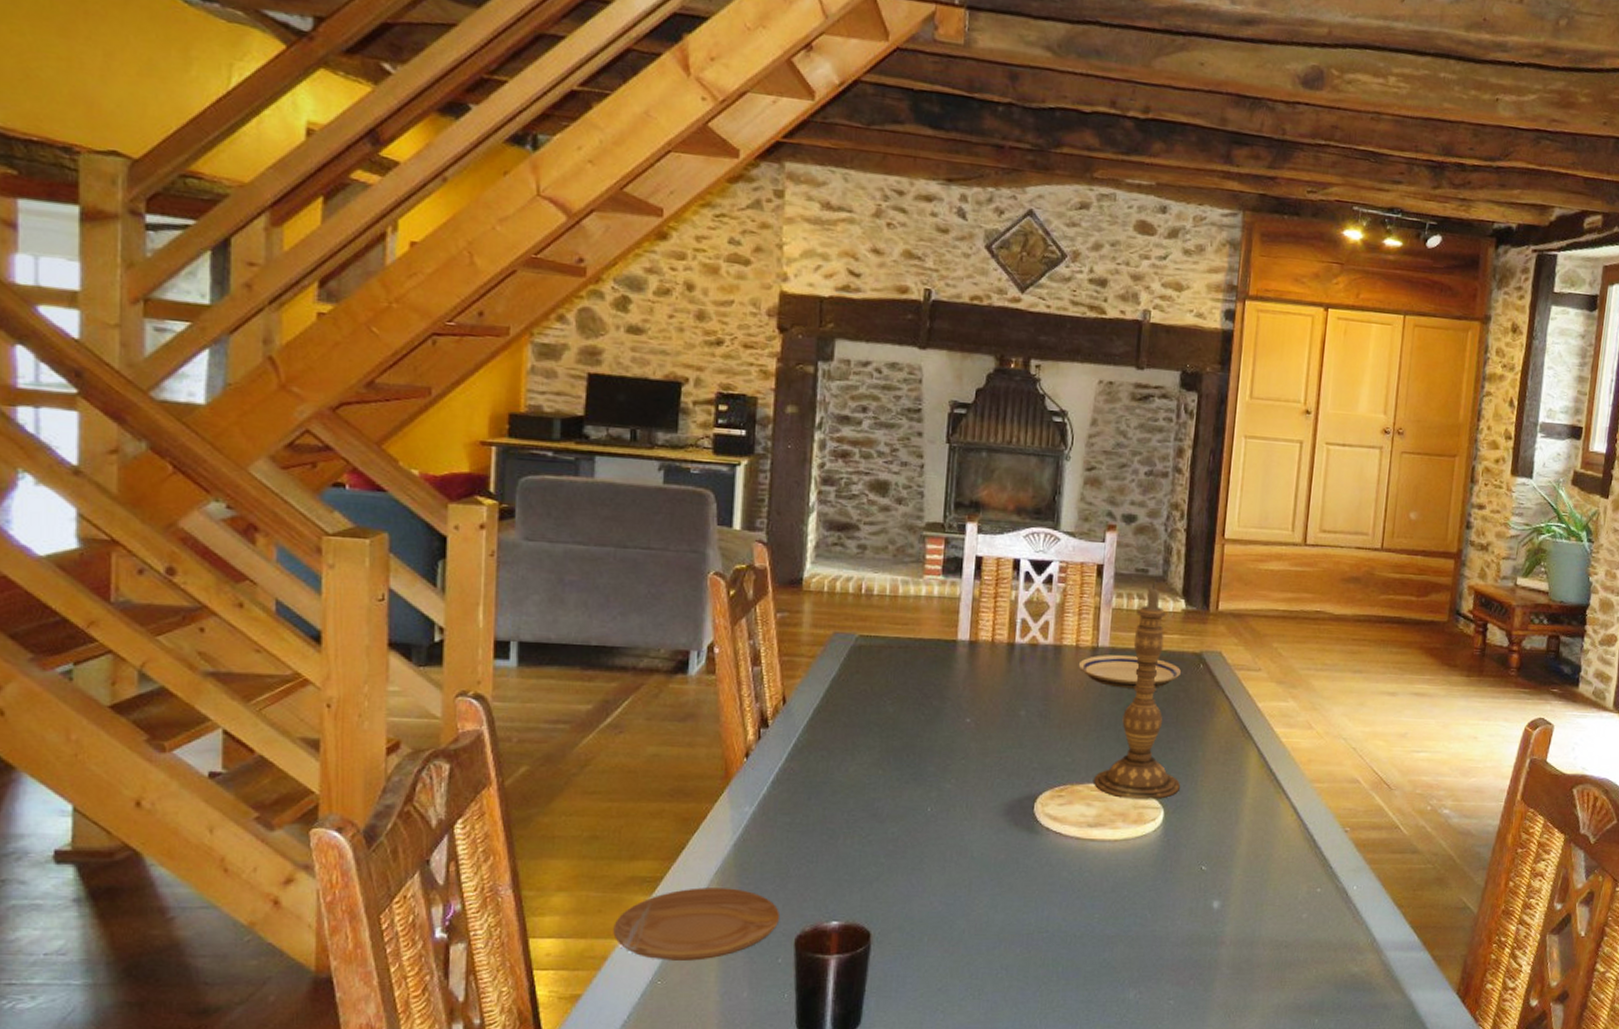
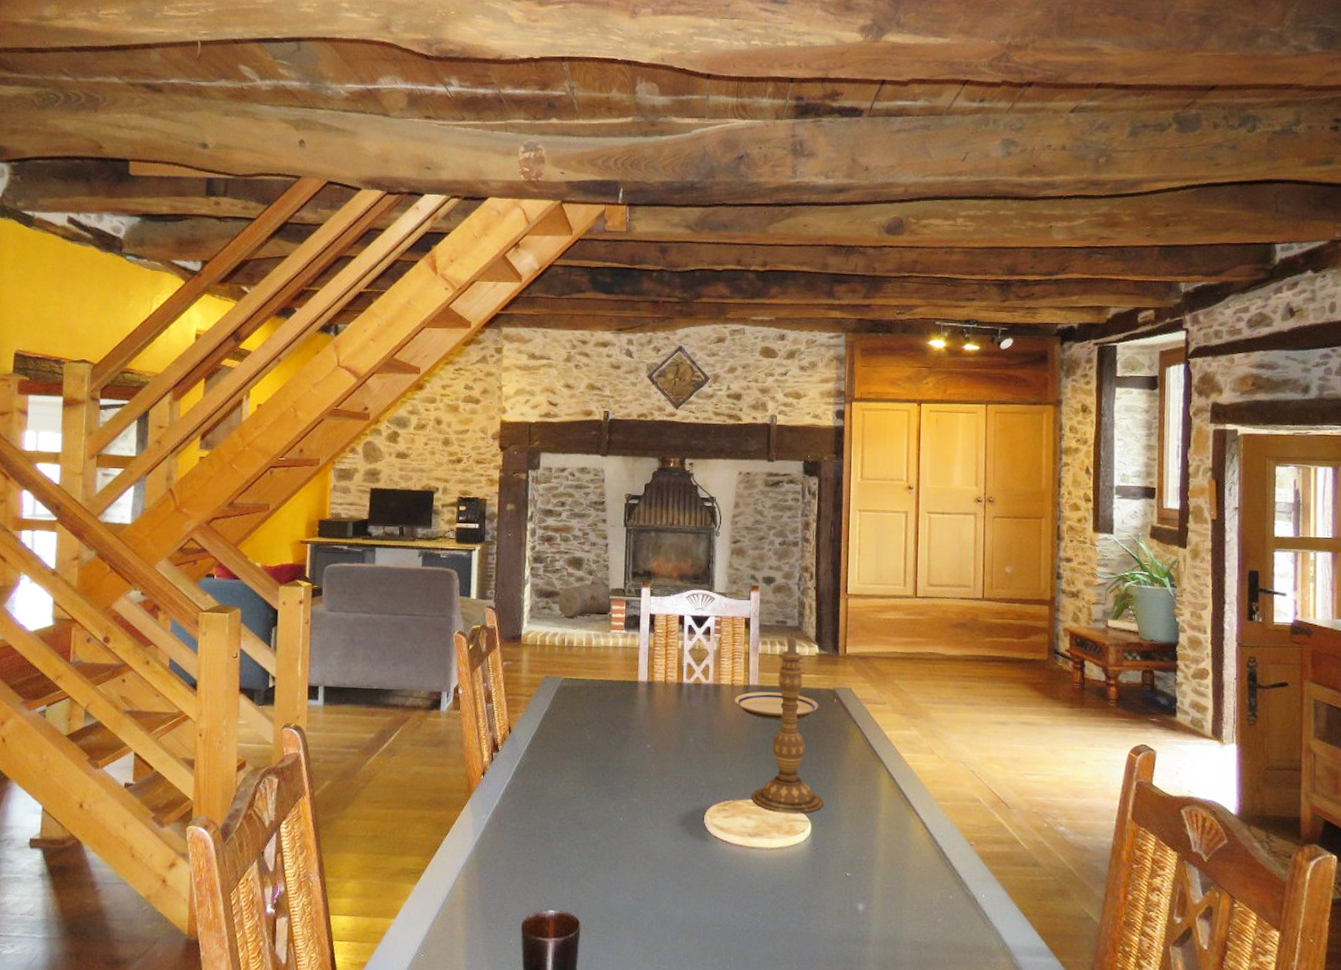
plate: present [613,888,781,961] -> none [389,879,511,939]
decorative log: none [853,505,925,559] -> present [557,576,611,618]

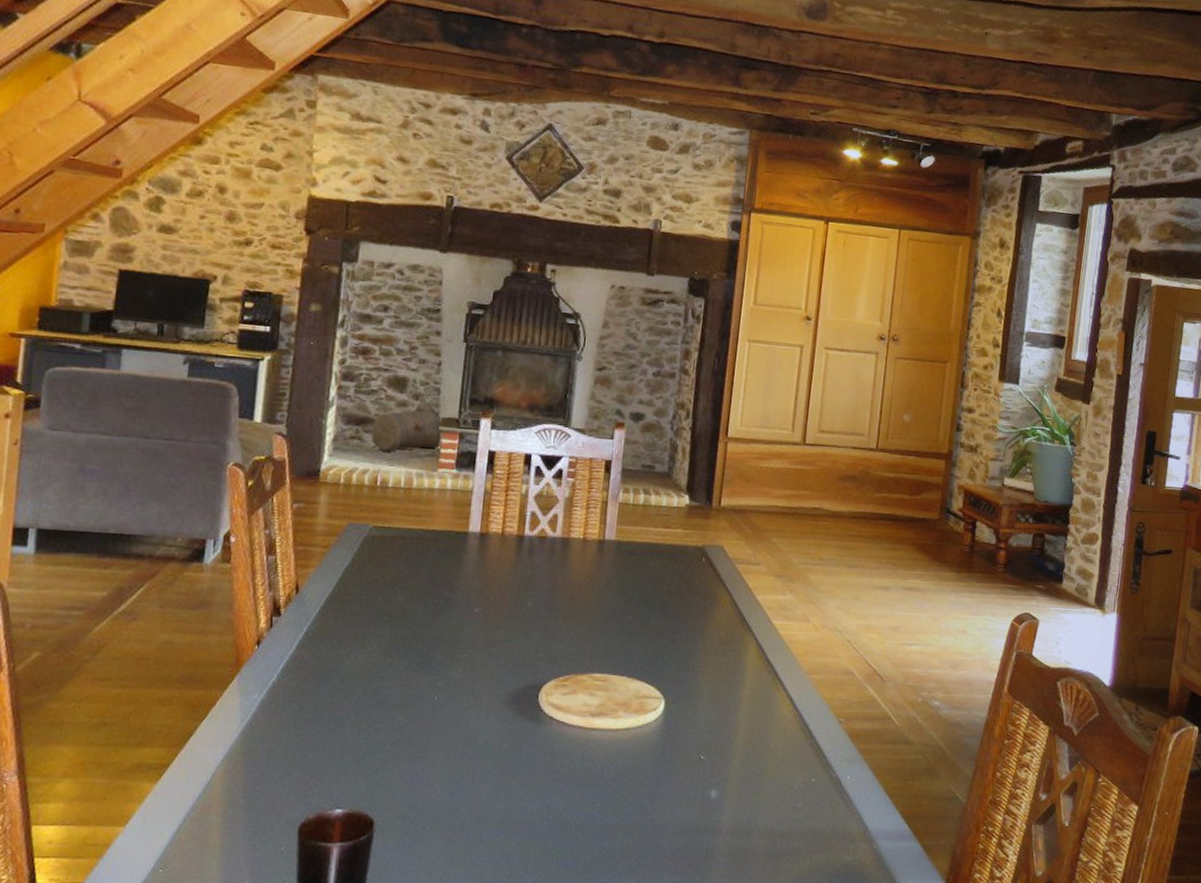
plate: present [734,691,818,720] -> none [585,547,684,581]
candlestick: present [752,632,823,815] -> none [597,479,681,690]

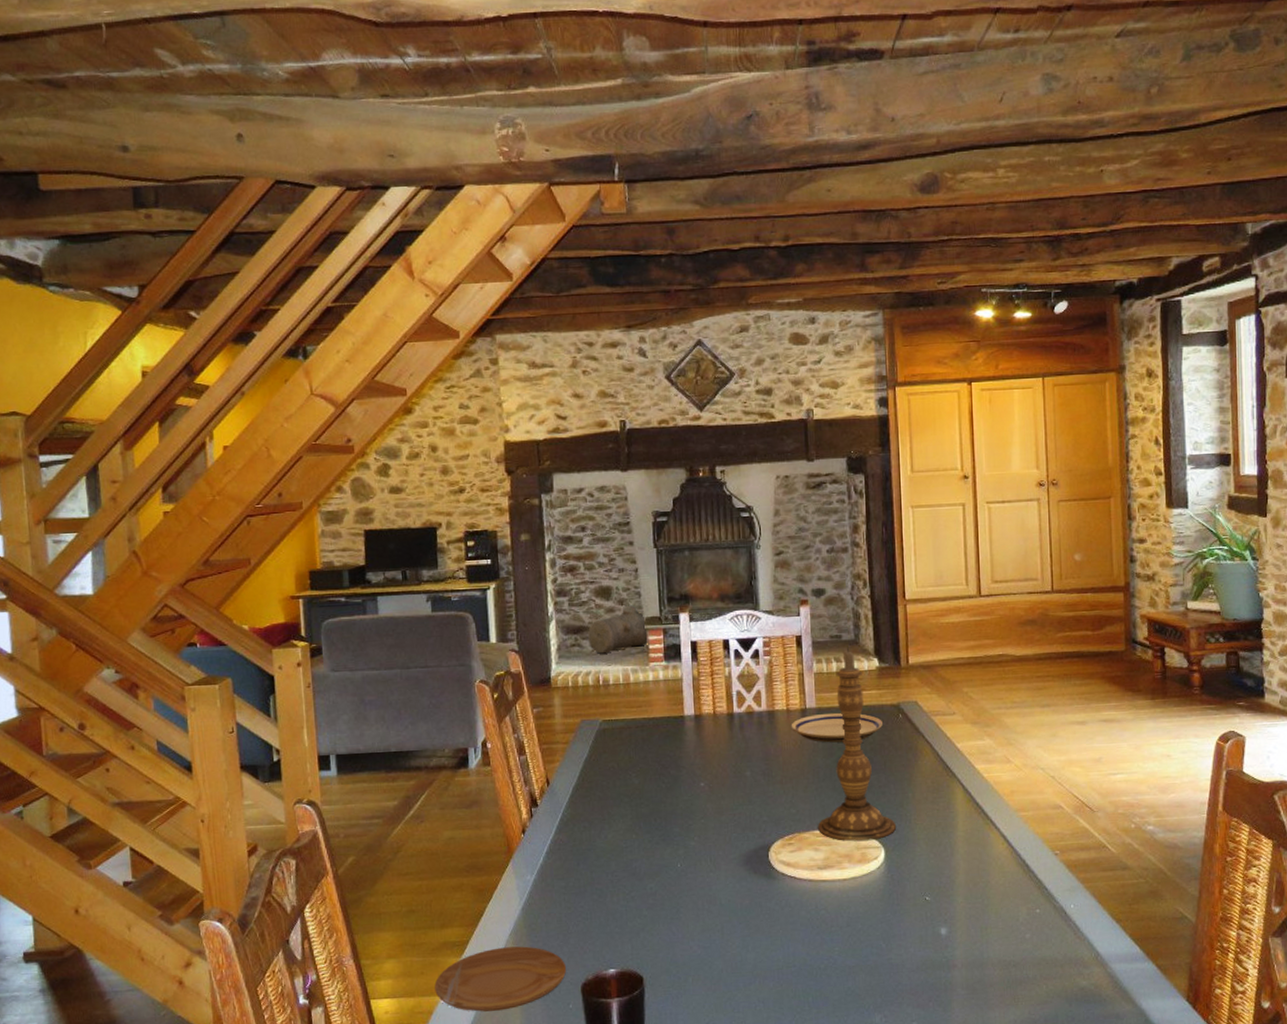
plate: none [117,775,285,848] -> present [434,946,567,1012]
plate: none [585,547,684,581] -> present [791,712,883,743]
candlestick: none [597,479,681,690] -> present [818,647,896,842]

